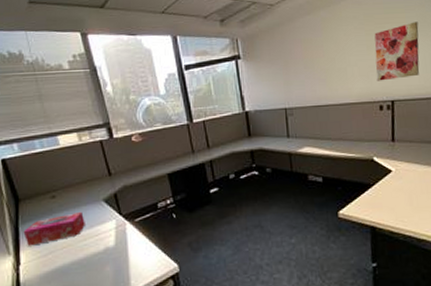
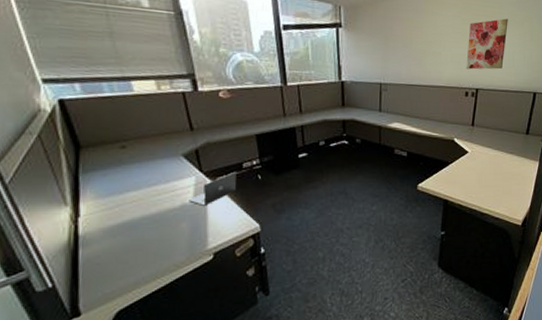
tissue box: present [23,212,85,246] -> none [84,166,160,197]
laptop: none [111,212,153,248] -> present [189,171,237,206]

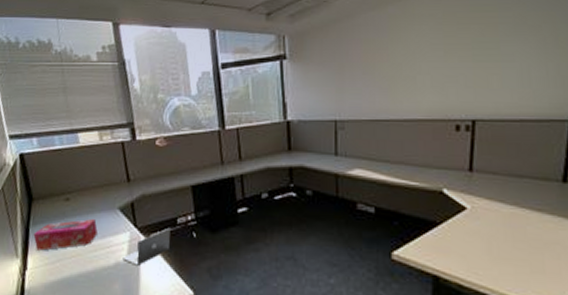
tissue box: none [84,166,160,197] -> present [33,219,98,251]
wall art: present [466,18,508,70] -> none [454,23,516,95]

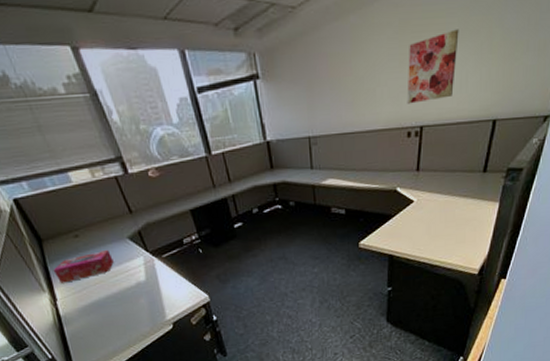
laptop: present [122,227,171,266] -> none [142,247,181,282]
wall art: none [454,23,516,95] -> present [407,29,459,104]

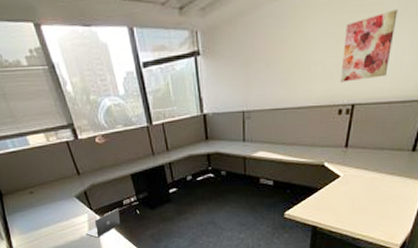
tissue box: present [53,250,114,283] -> none [10,207,62,233]
laptop: none [142,247,181,282] -> present [85,208,120,238]

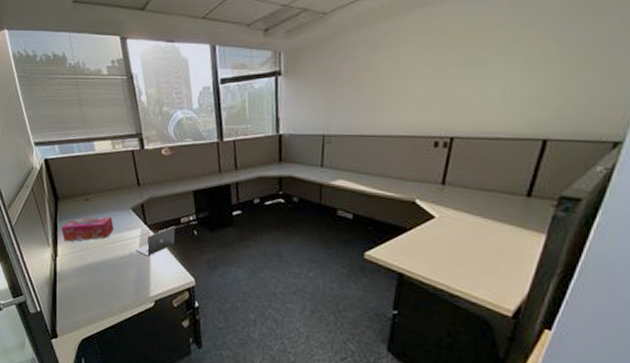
tissue box: none [10,207,62,233] -> present [61,217,114,242]
wall art: present [340,9,398,82] -> none [437,42,506,113]

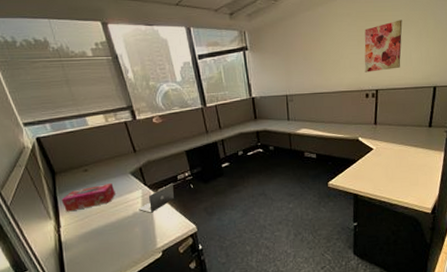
wall art: none [437,42,506,113] -> present [364,20,403,72]

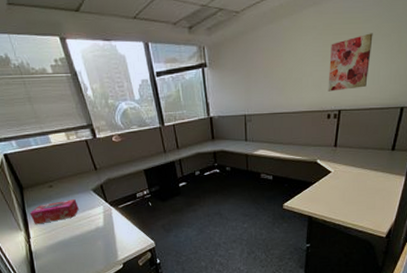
laptop: present [139,183,174,213] -> none [100,200,133,228]

